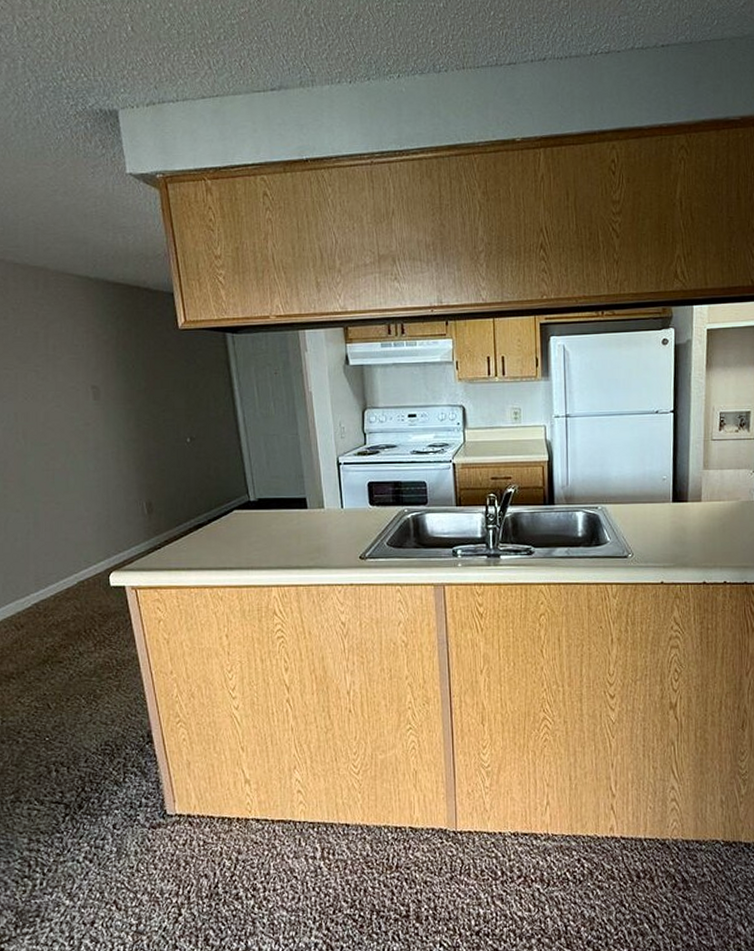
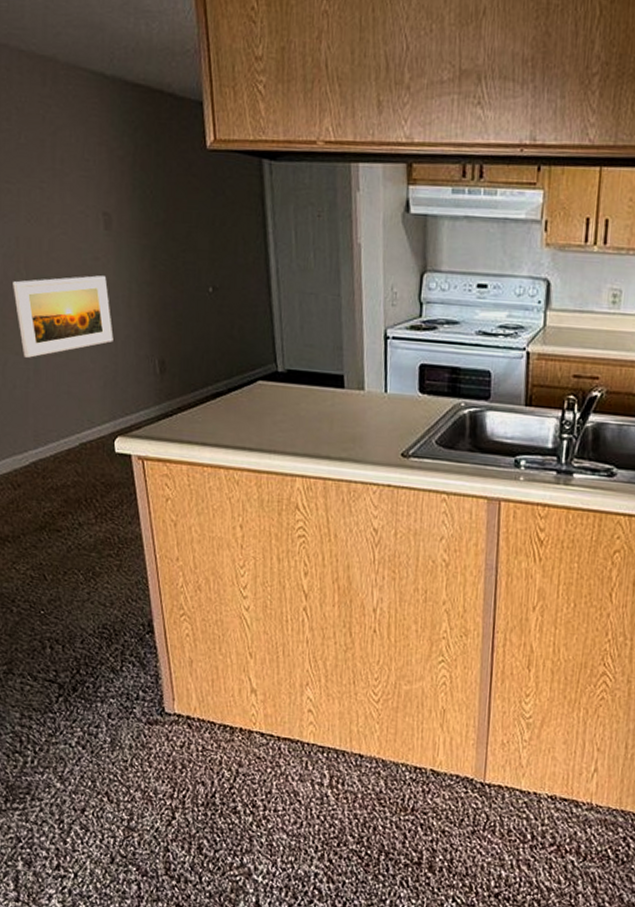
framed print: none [13,438,105,513] -> present [13,275,114,358]

